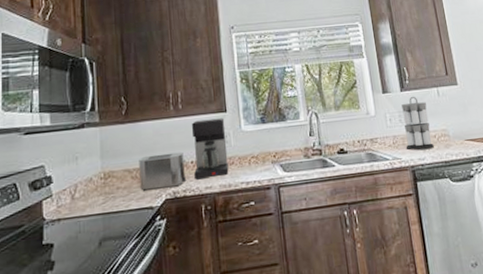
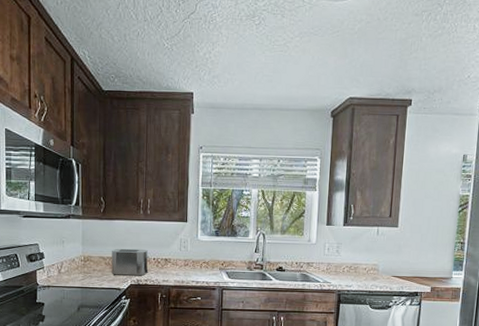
coffee maker: present [191,118,229,180] -> none [155,225,185,274]
spice rack: present [401,96,434,151] -> none [338,231,364,279]

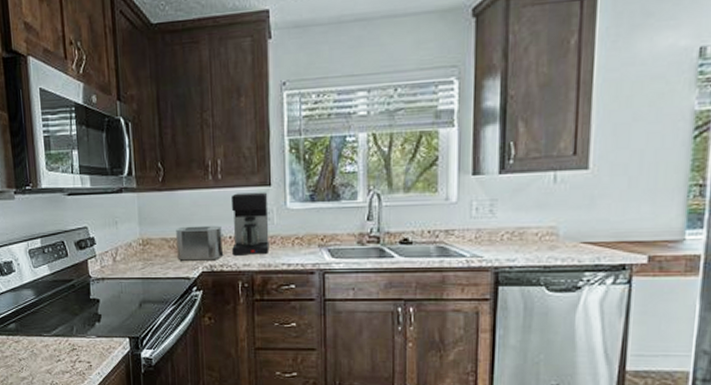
coffee maker: none [155,225,185,274] -> present [230,192,270,256]

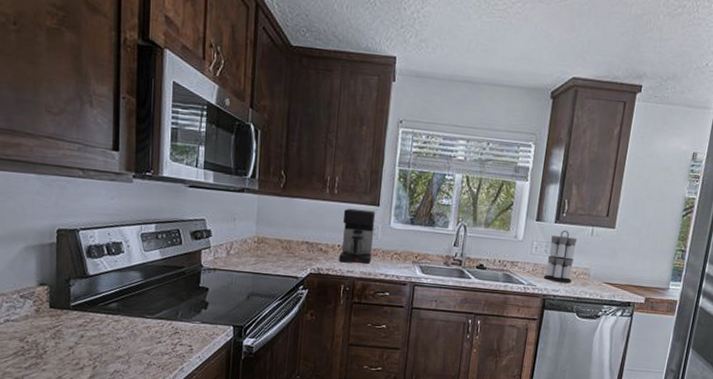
toaster: present [176,225,224,262] -> none [289,230,333,265]
spice rack: none [493,180,533,250] -> present [544,229,577,284]

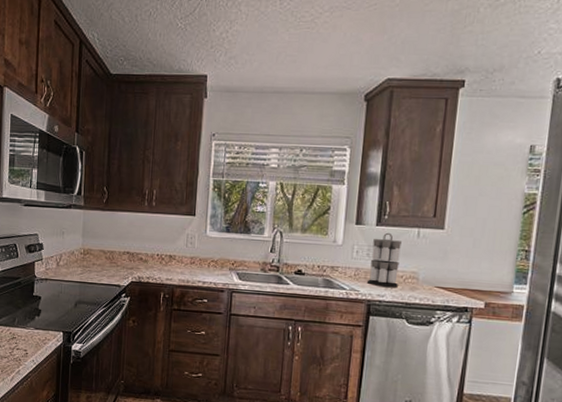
coffee maker: present [339,208,376,265] -> none [158,219,192,273]

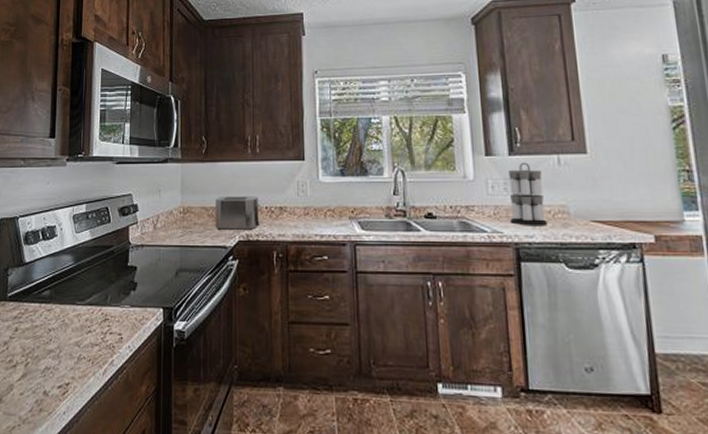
toaster: none [112,242,152,274] -> present [216,196,260,231]

